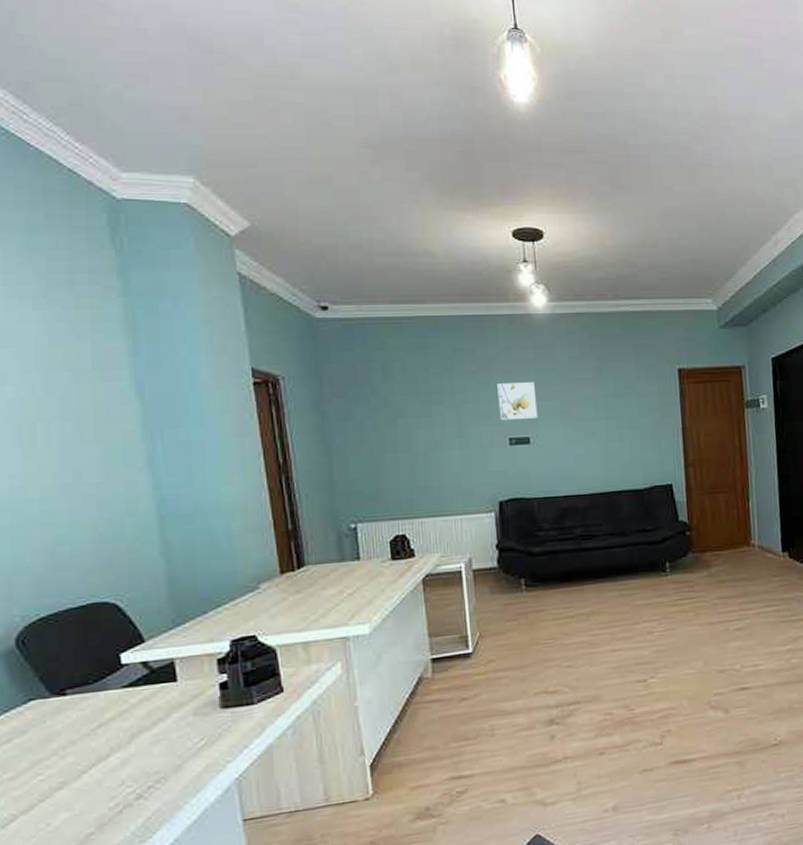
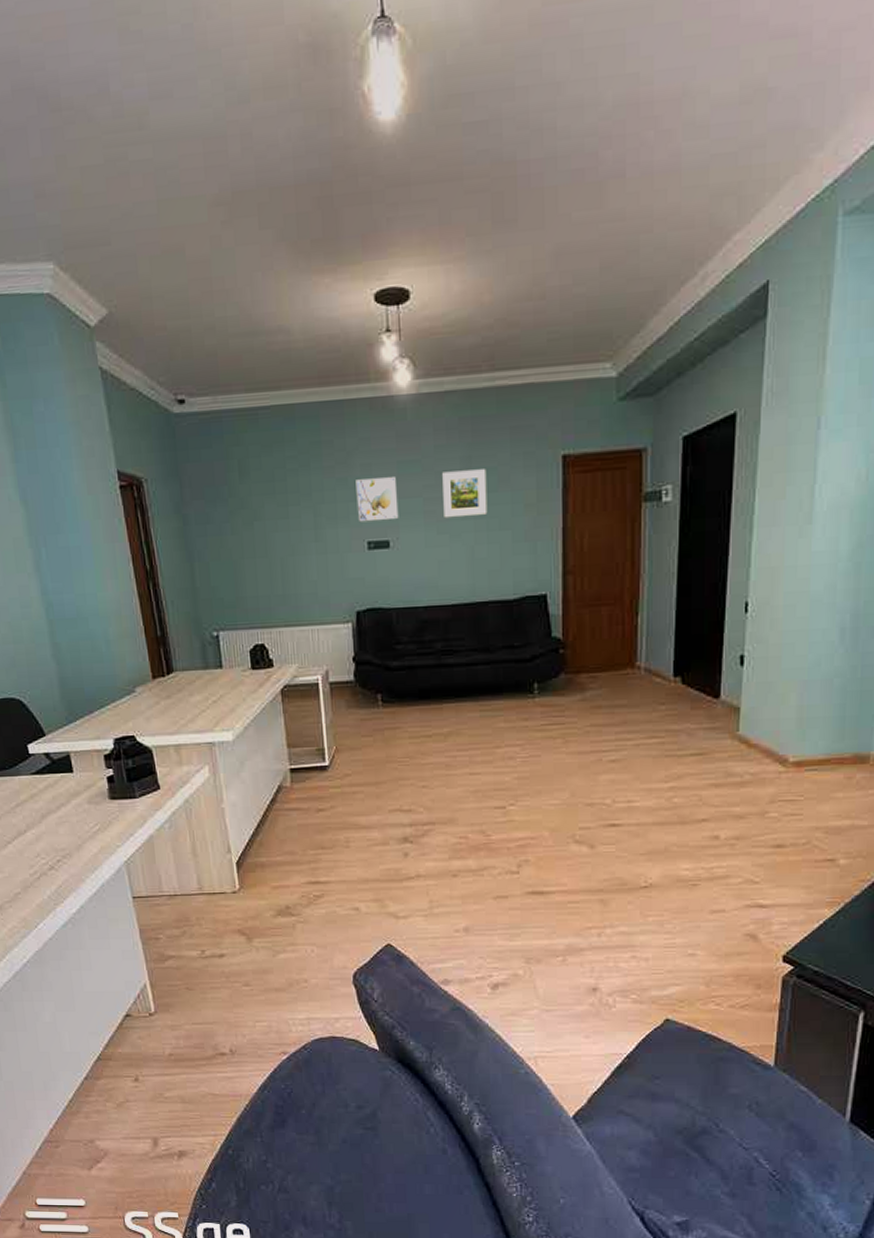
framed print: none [576,378,618,419] -> present [442,469,488,519]

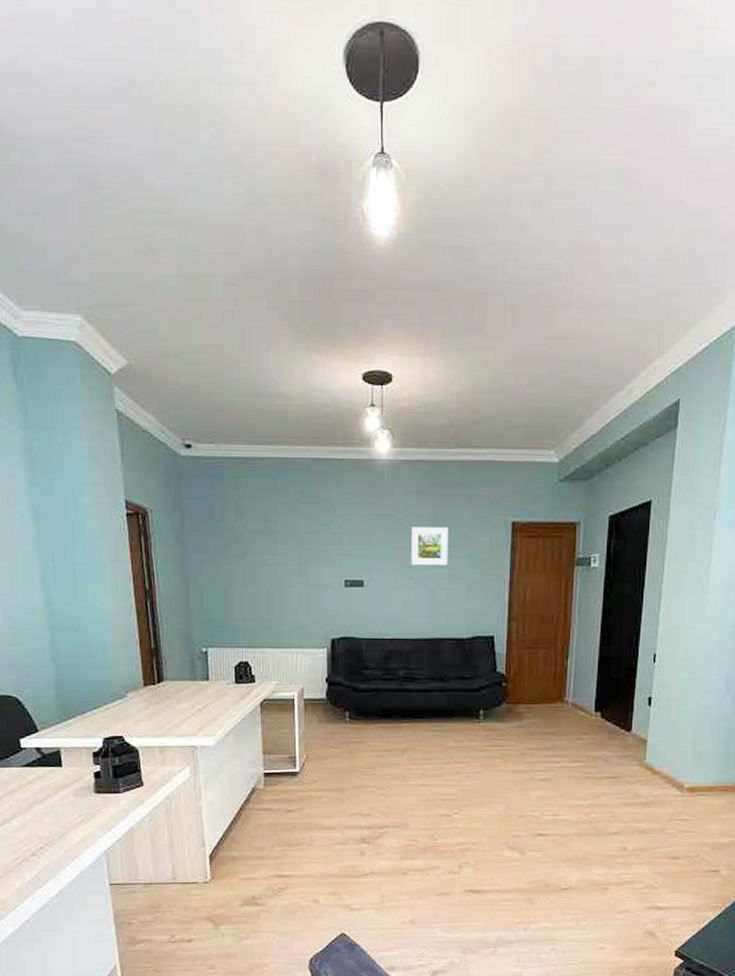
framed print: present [356,477,399,523] -> none [337,527,373,563]

